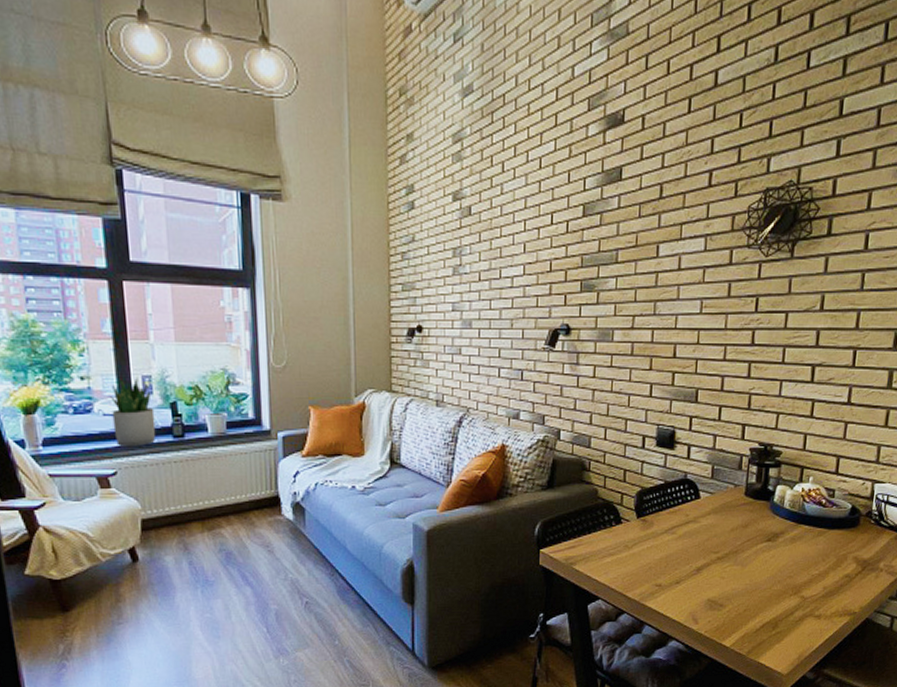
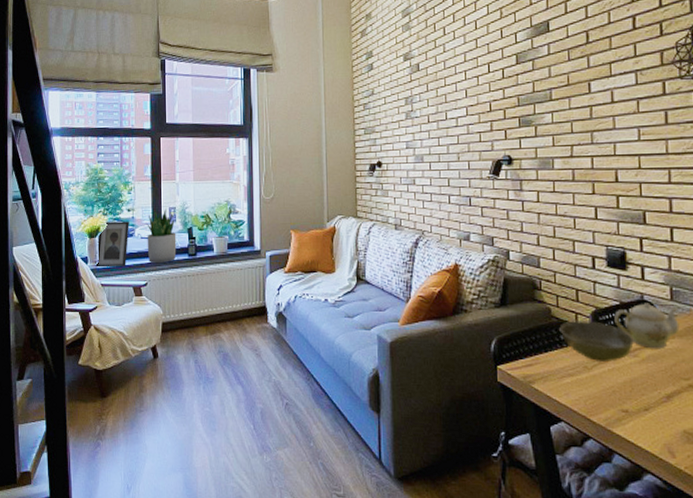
picture frame: none [37,393,85,453] -> present [95,221,129,268]
bowl: none [604,501,675,541] -> present [559,321,635,363]
teapot: none [657,481,717,526] -> present [614,303,680,349]

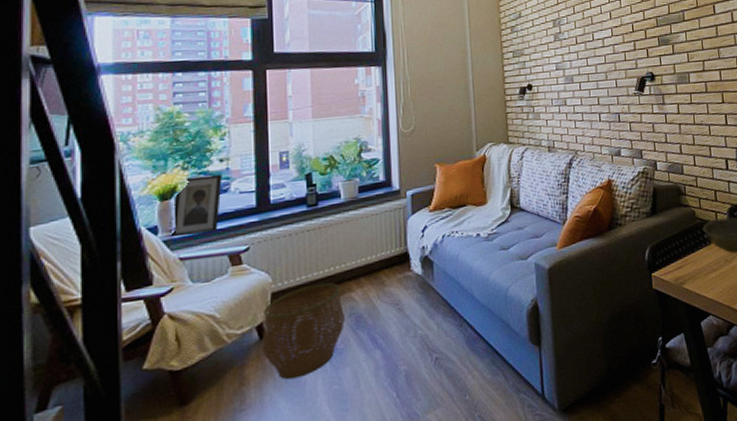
planter: present [146,208,177,264] -> none [246,152,291,223]
basket: none [155,321,216,395] -> present [261,282,346,380]

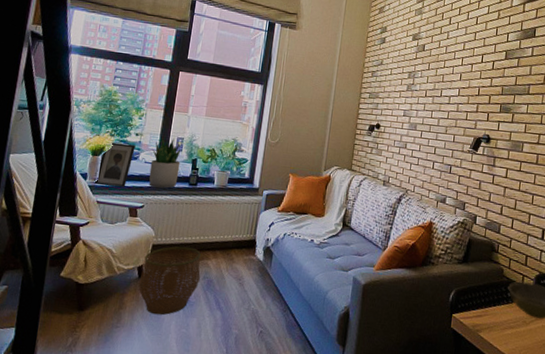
planter: none [246,152,291,223] -> present [149,138,183,189]

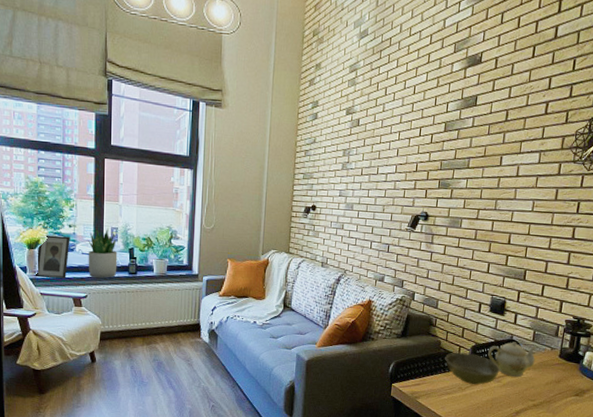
basket: present [138,246,201,315] -> none [92,332,151,395]

